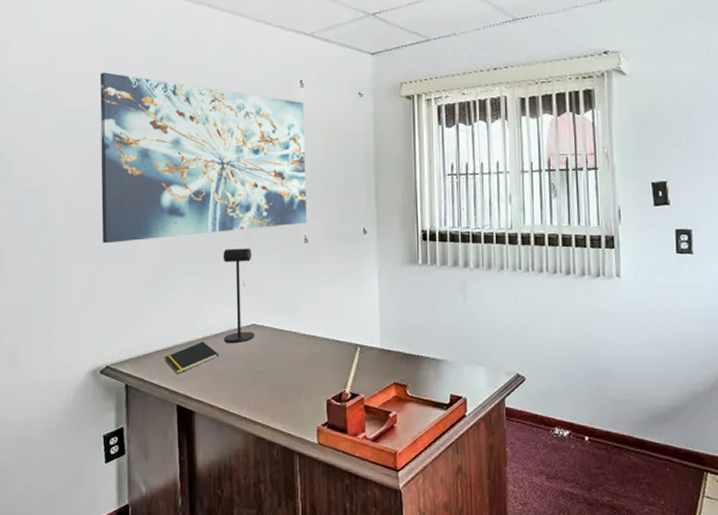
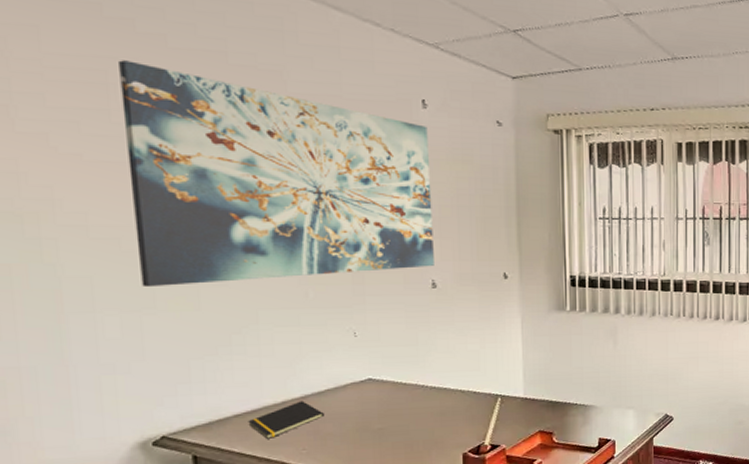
desk lamp: present [223,248,255,343] -> none [324,294,372,401]

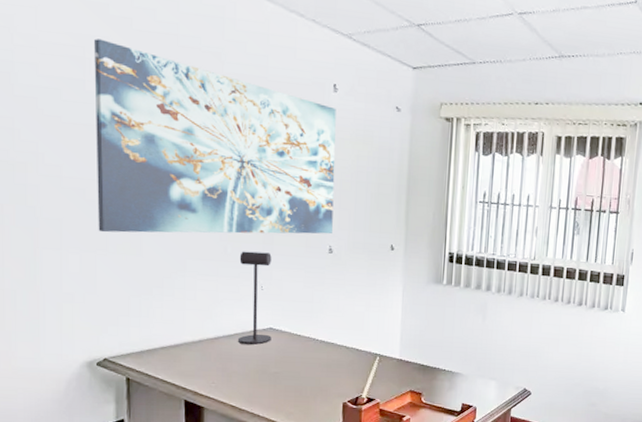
notepad: present [248,401,326,439] -> none [171,341,233,371]
desk lamp: none [324,294,372,401] -> present [238,251,272,345]

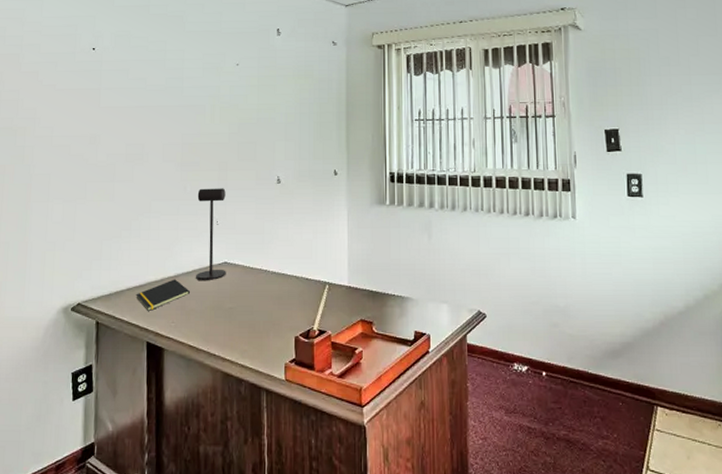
wall art: present [94,38,336,234] -> none [79,18,281,183]
notepad: none [171,341,233,371] -> present [136,279,191,311]

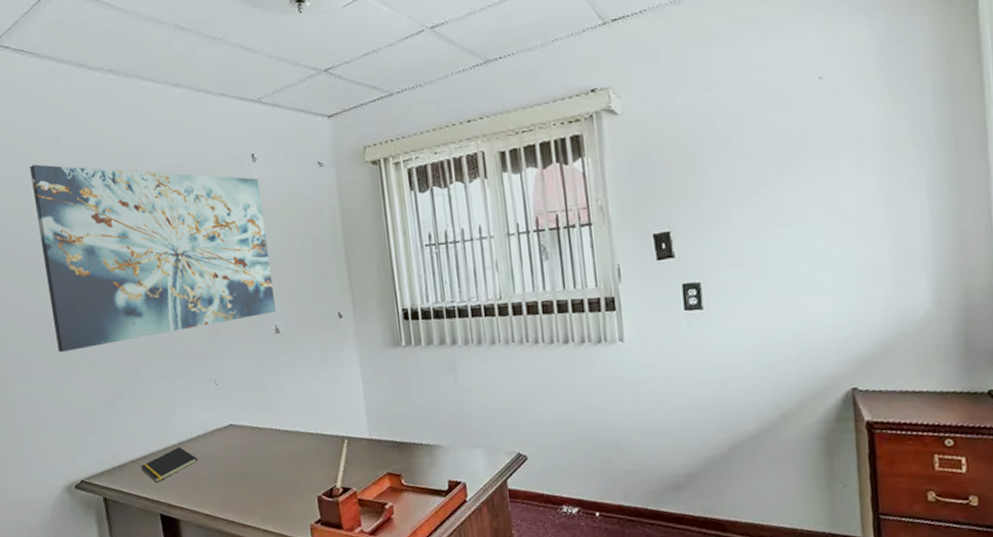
wall art: none [79,18,281,183] -> present [30,164,276,353]
desk lamp: present [196,188,226,280] -> none [189,344,234,446]

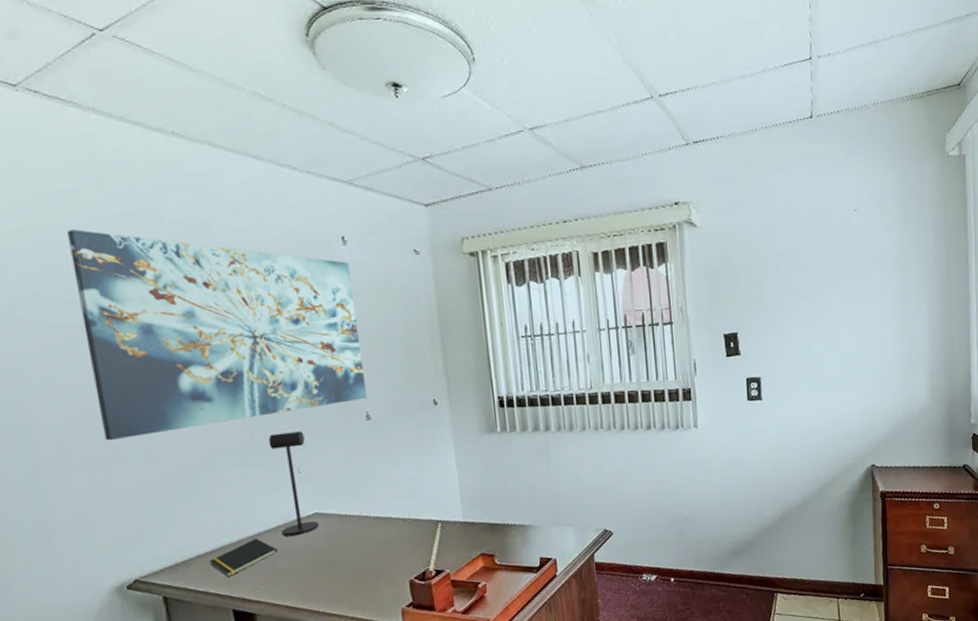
desk lamp: none [189,344,234,446] -> present [268,431,319,536]

